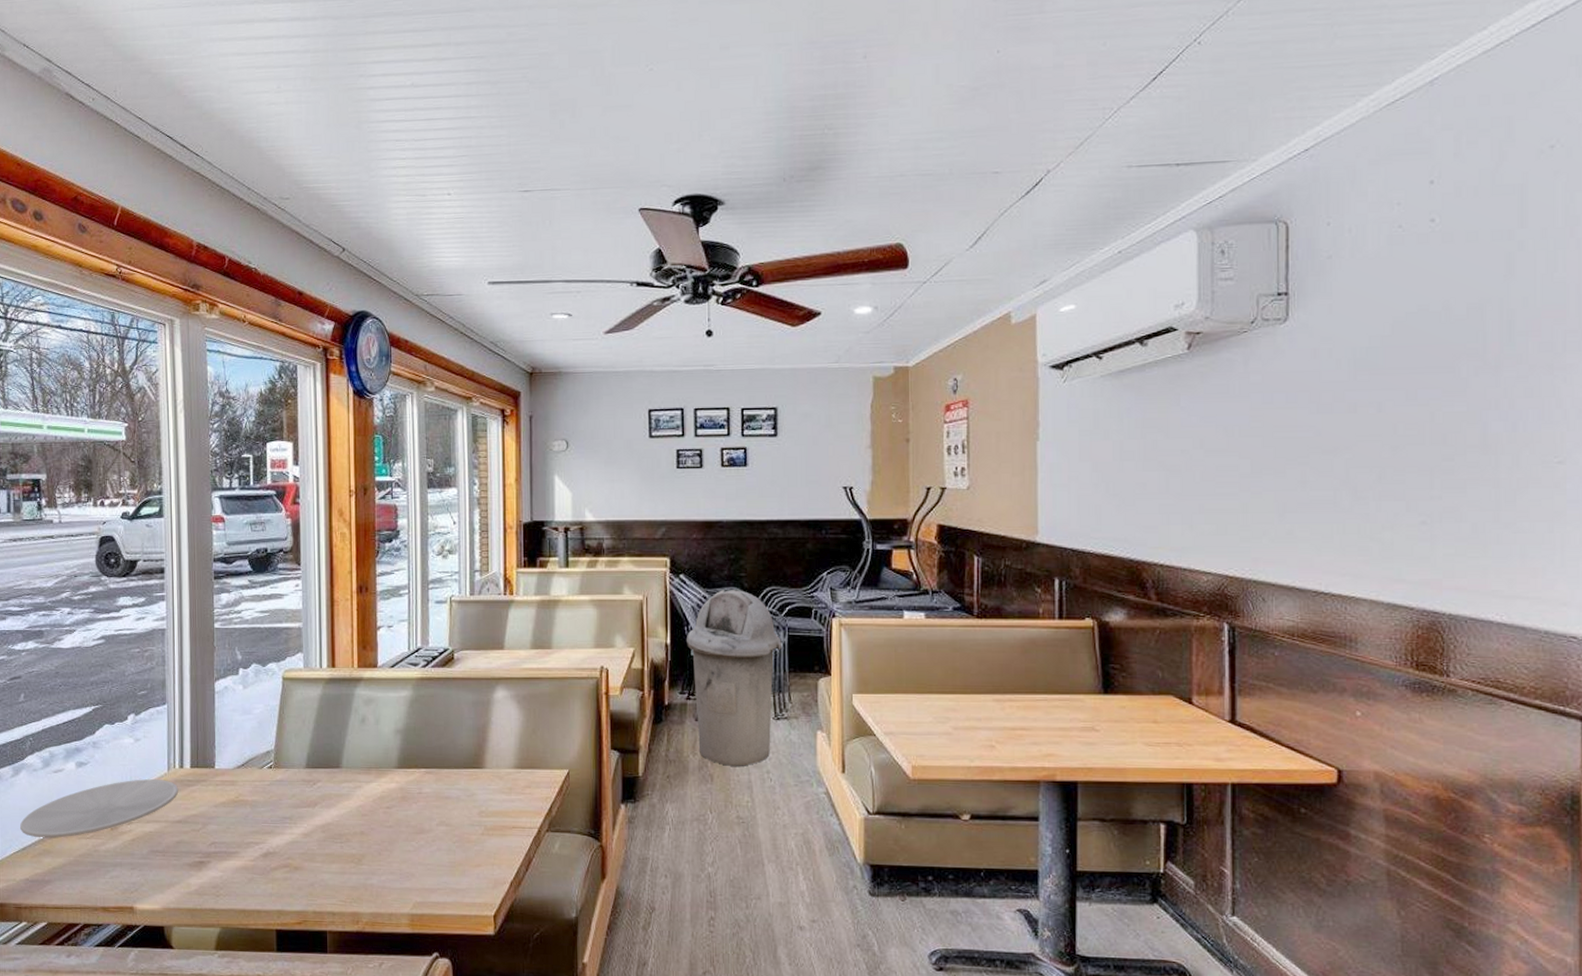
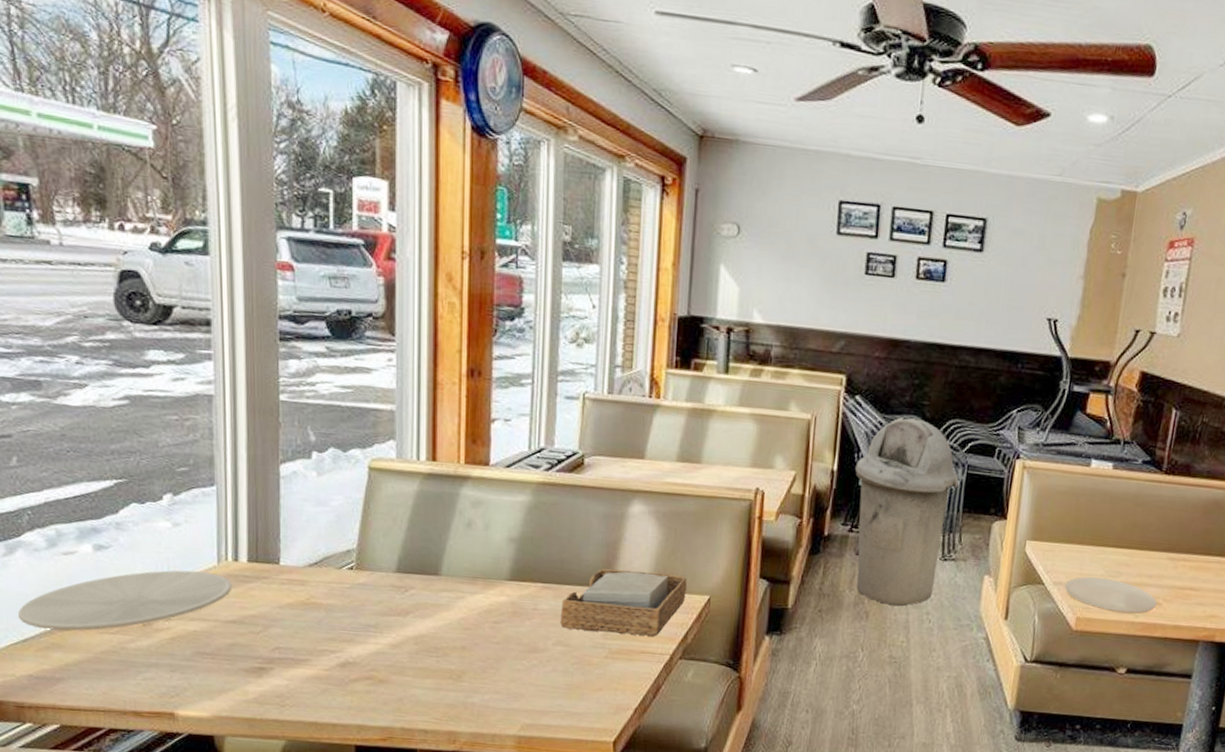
napkin holder: none [441,751,549,812] -> present [560,569,688,637]
plate: none [895,725,990,759] -> present [1064,577,1157,614]

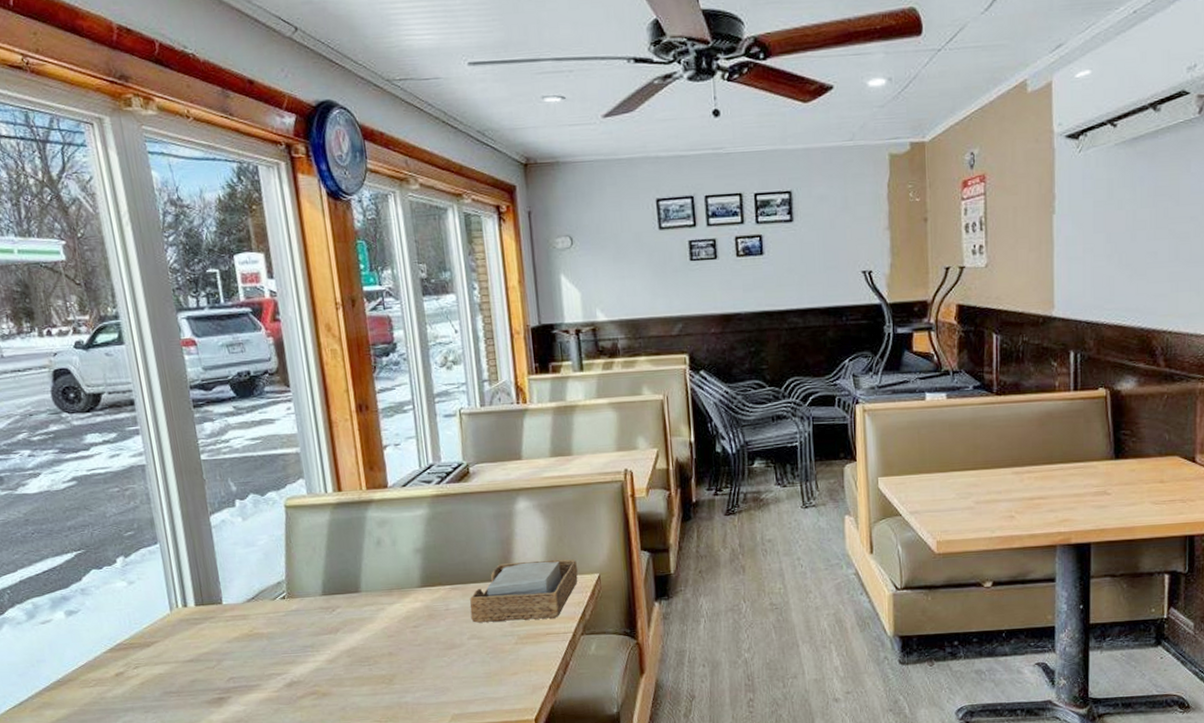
plate: present [18,570,233,631] -> none [11,620,186,692]
trash can: present [855,417,959,606] -> none [711,382,807,557]
plate: present [1064,577,1157,614] -> none [920,501,1010,531]

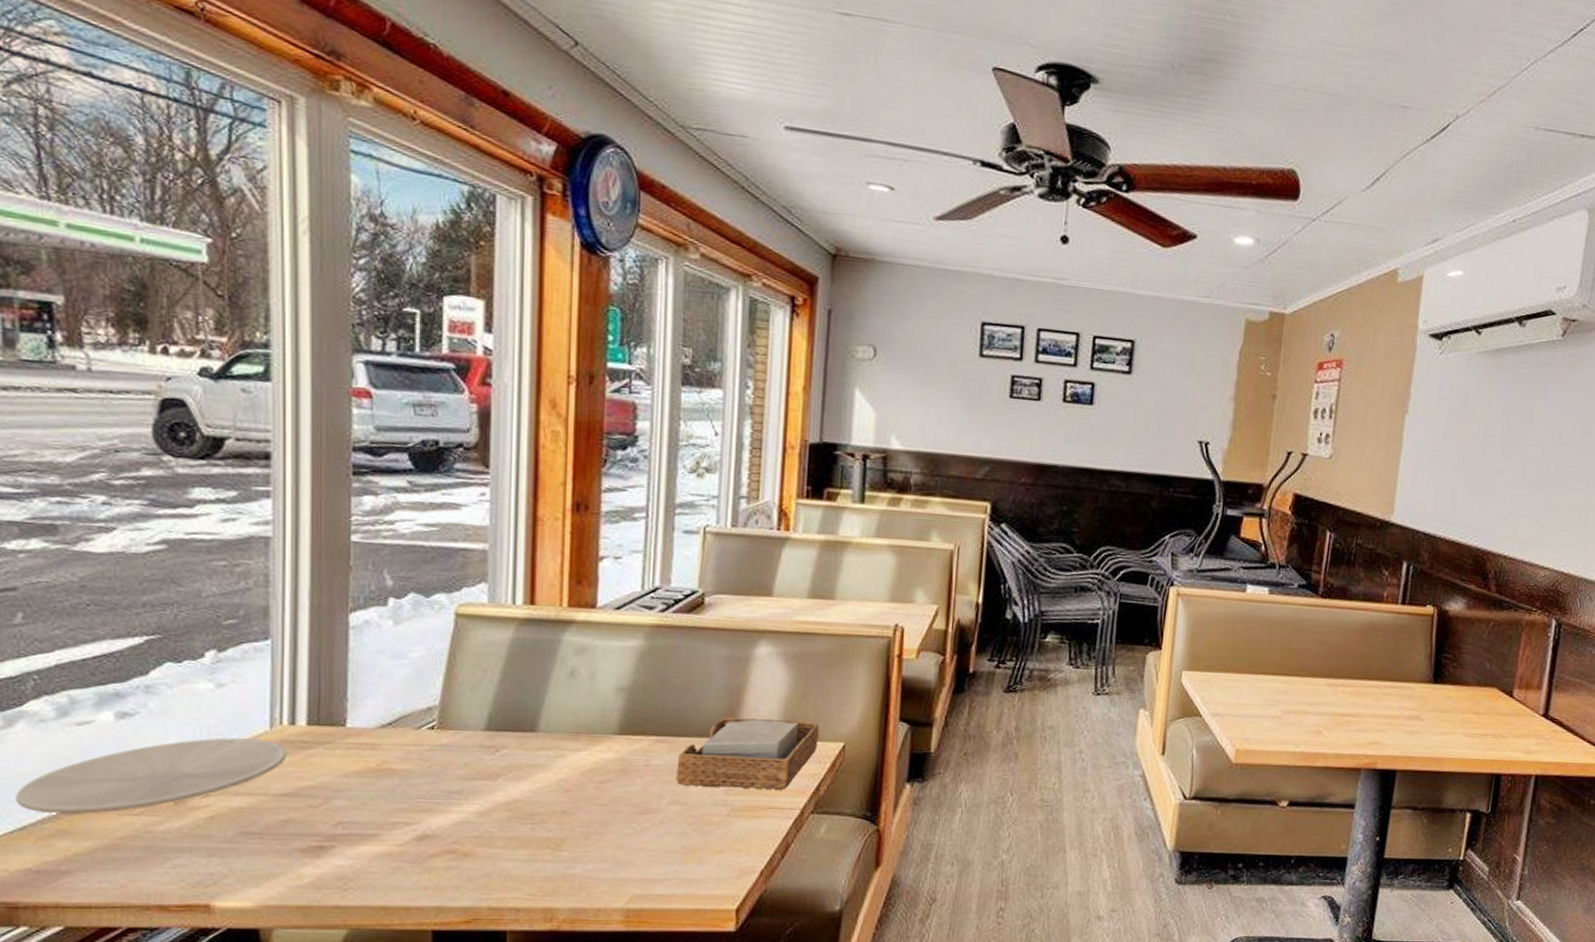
plate: none [11,620,186,692] -> present [16,737,288,815]

